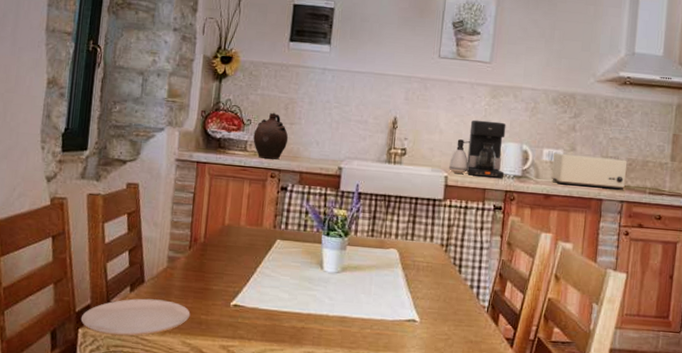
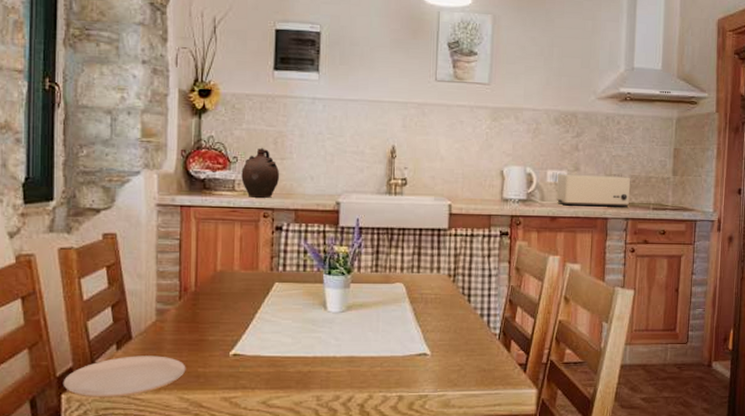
soap dispenser: present [449,139,471,174] -> none [452,165,474,202]
coffee maker: present [466,119,506,178] -> none [470,144,509,203]

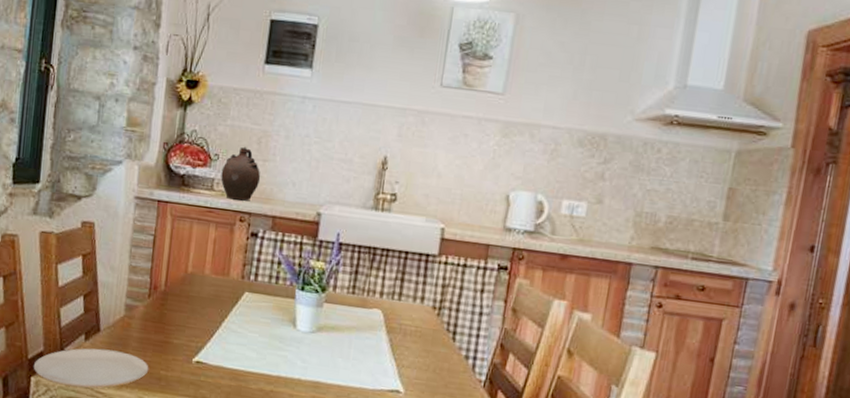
toaster: present [556,173,631,207] -> none [570,205,668,253]

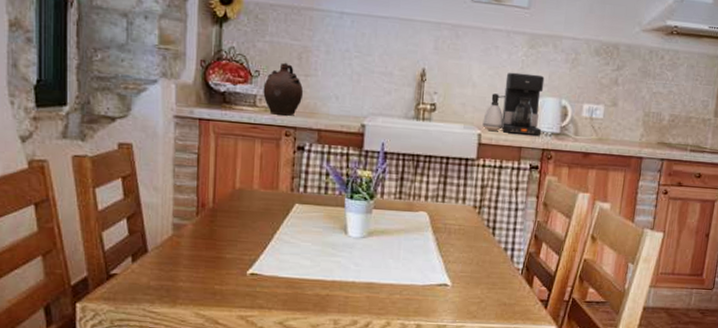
plate: present [33,348,149,388] -> none [77,269,203,309]
soap dispenser: none [446,185,475,227] -> present [482,93,507,132]
coffee maker: none [467,162,519,233] -> present [501,72,545,136]

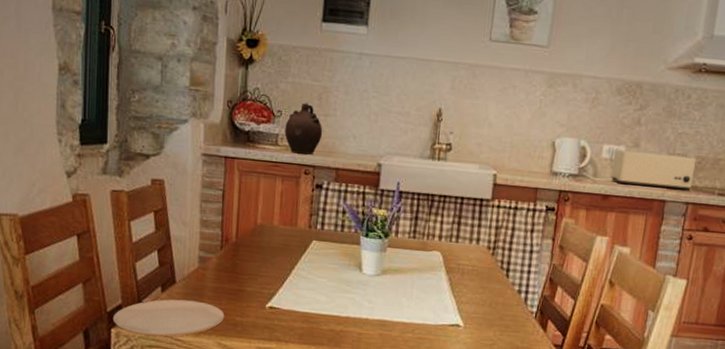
plate: none [77,269,203,309] -> present [112,299,225,337]
soap dispenser: present [482,93,507,132] -> none [498,134,523,172]
coffee maker: present [501,72,545,136] -> none [517,112,563,177]
toaster: none [590,108,670,148] -> present [610,149,697,191]

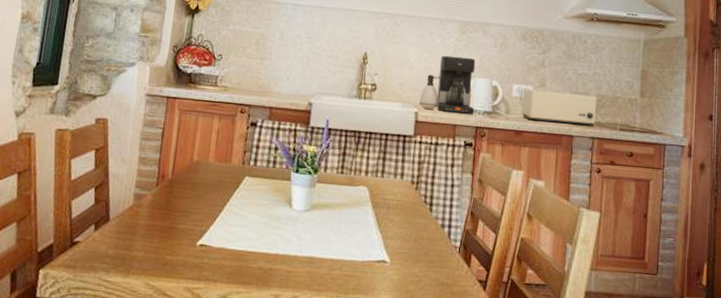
plate: present [112,299,225,337] -> none [42,237,155,278]
ceramic jug: present [284,102,323,155] -> none [224,47,259,95]
soap dispenser: none [498,134,523,172] -> present [419,75,441,110]
coffee maker: none [517,112,563,177] -> present [436,55,476,114]

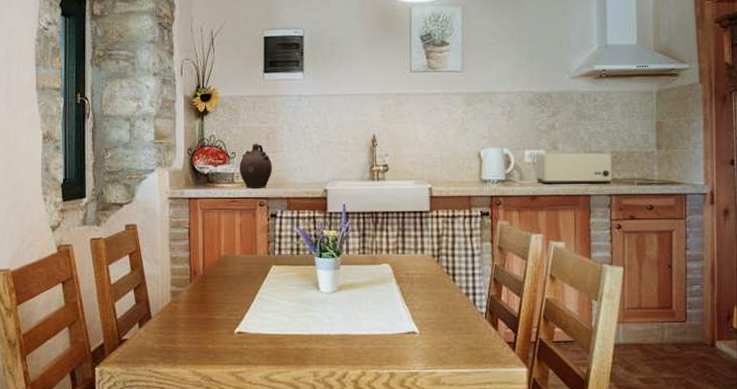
ceramic jug: none [224,47,259,95] -> present [239,143,273,188]
soap dispenser: present [419,75,441,110] -> none [432,150,451,185]
coffee maker: present [436,55,476,114] -> none [449,128,488,184]

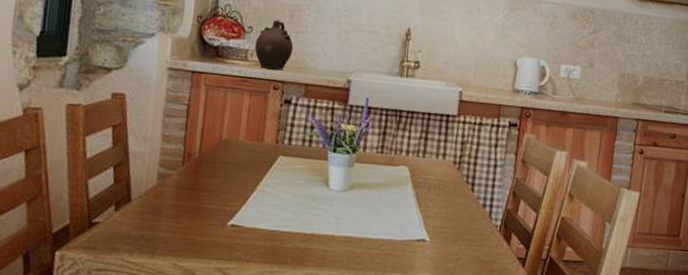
toaster: present [535,152,613,184] -> none [568,69,645,108]

